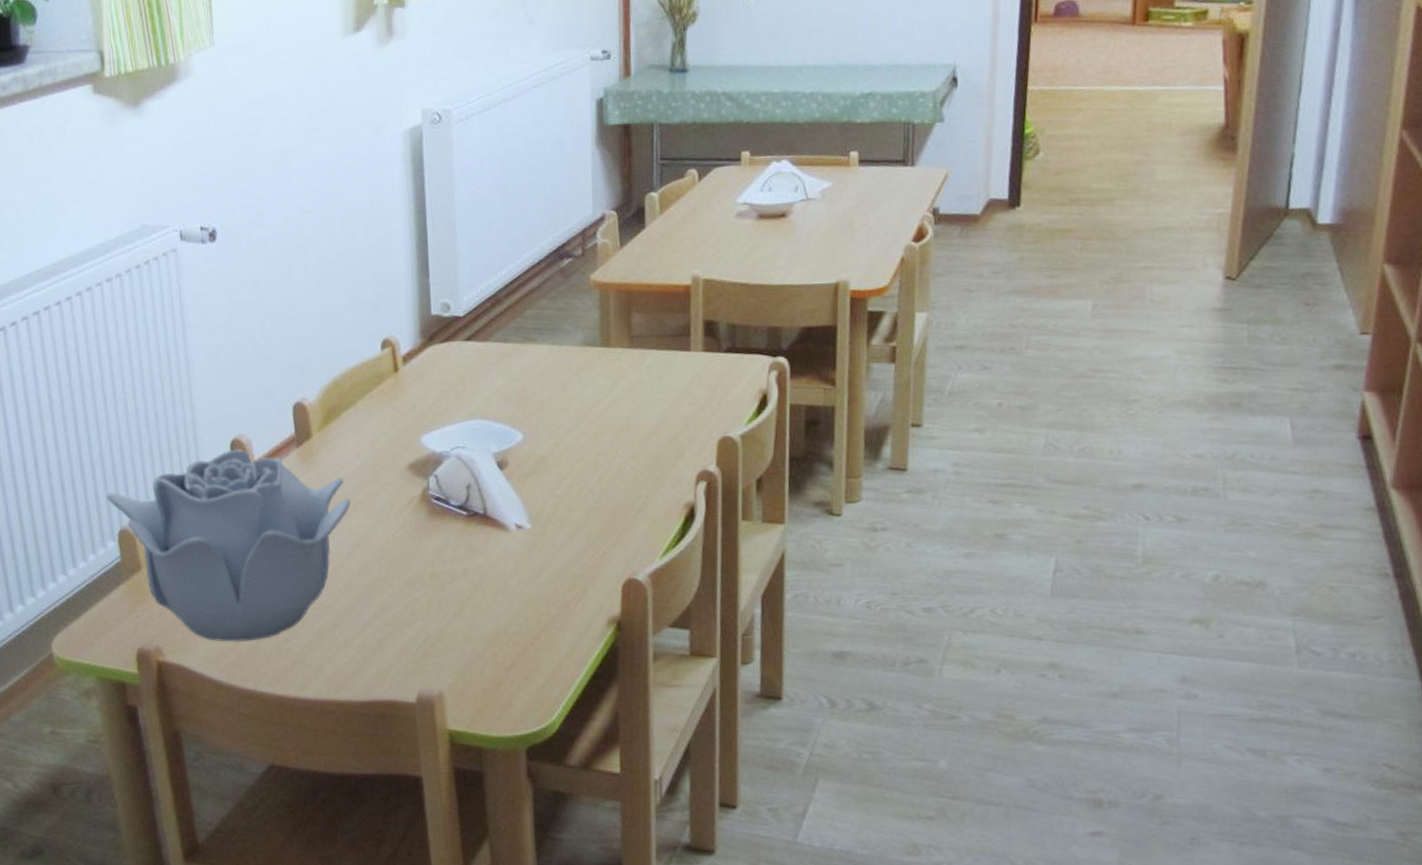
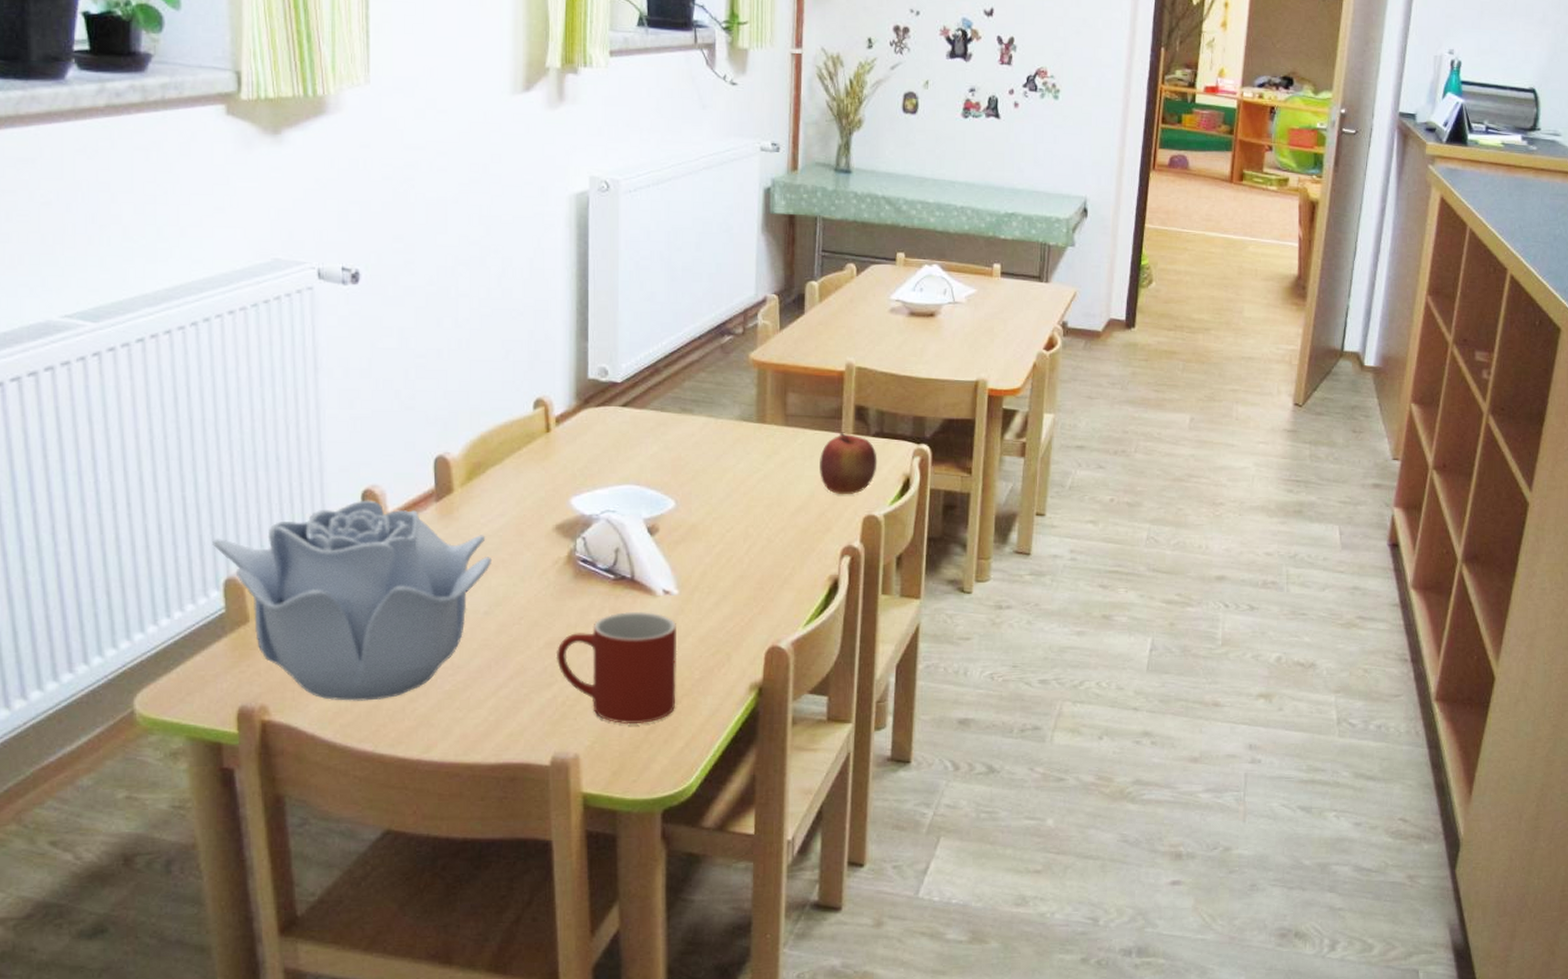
mug: none [415,548,534,662] -> present [556,612,677,725]
apple: none [669,350,731,417] -> present [820,432,877,495]

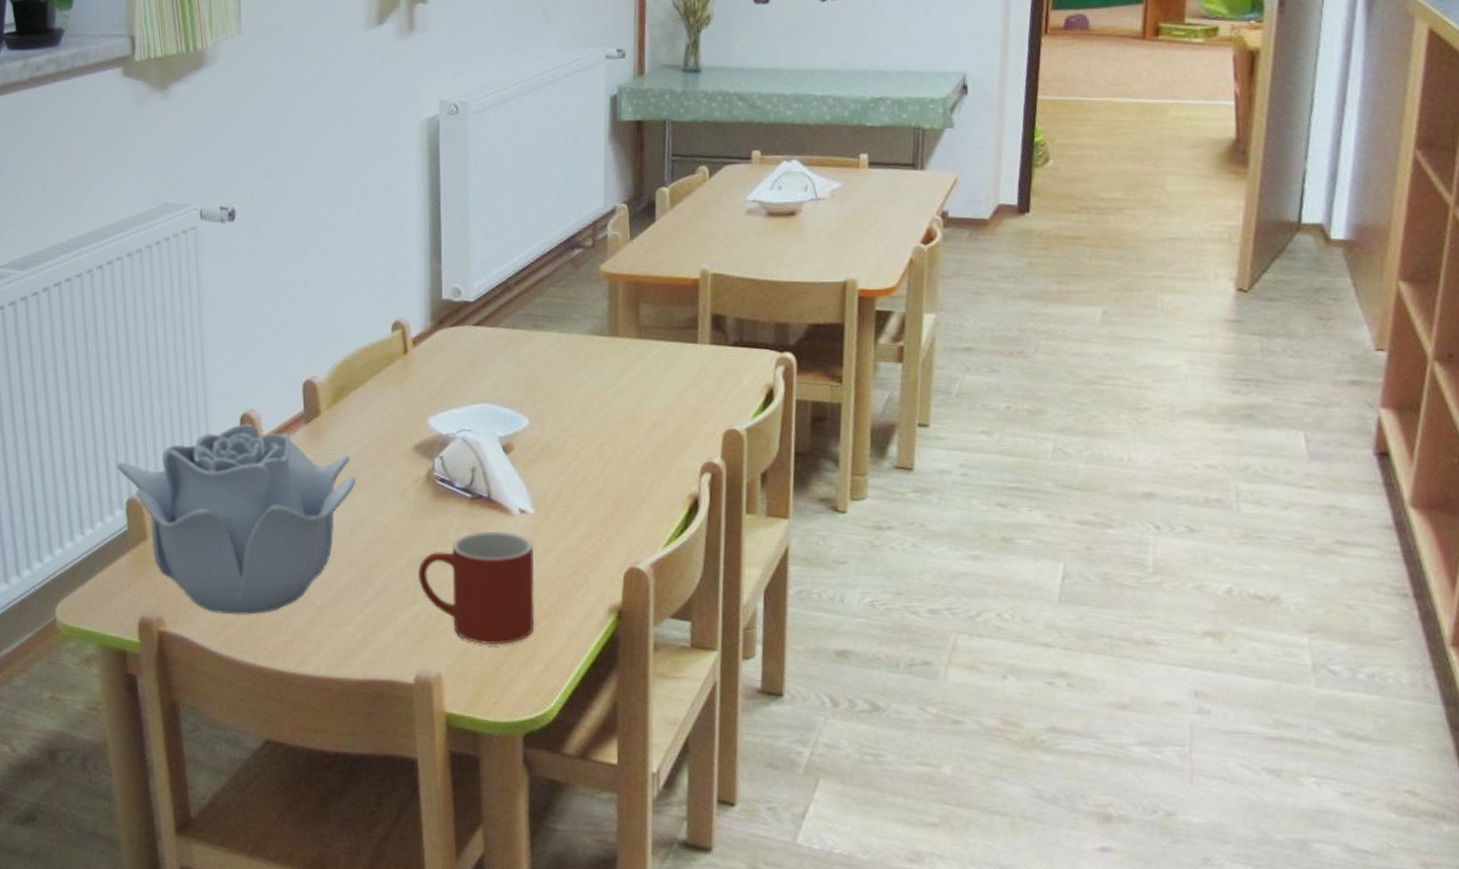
apple: present [820,432,877,495] -> none [675,342,737,409]

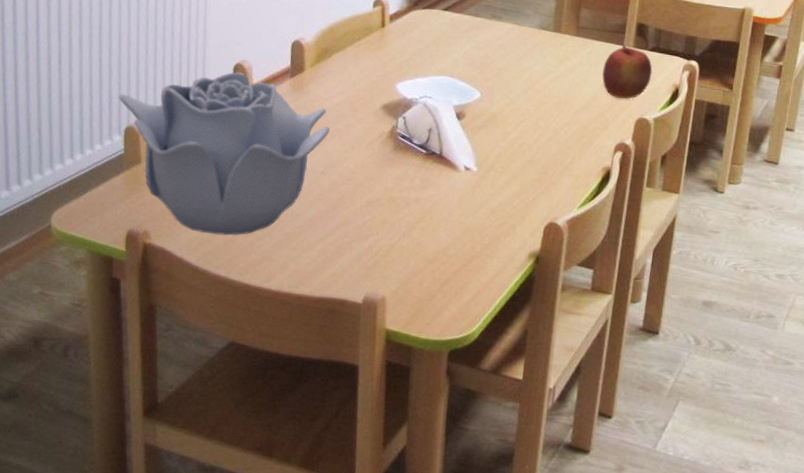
mug: present [417,531,535,645] -> none [374,182,473,277]
apple: none [675,342,737,409] -> present [602,45,653,100]

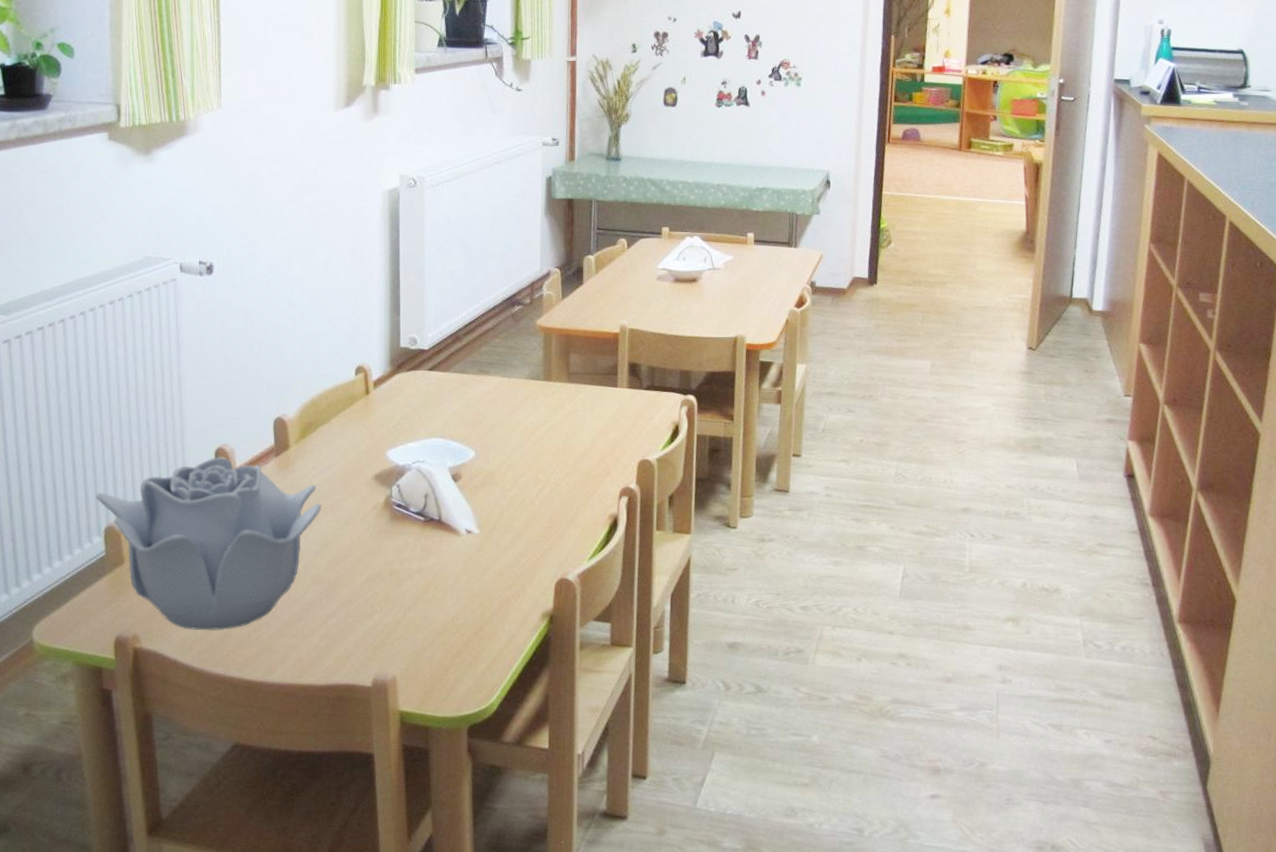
apple: present [602,45,653,100] -> none [599,386,650,443]

